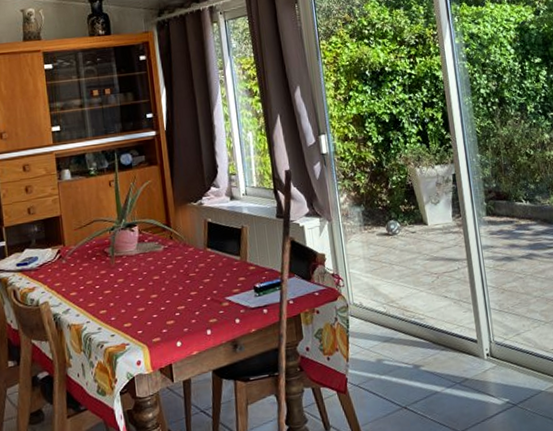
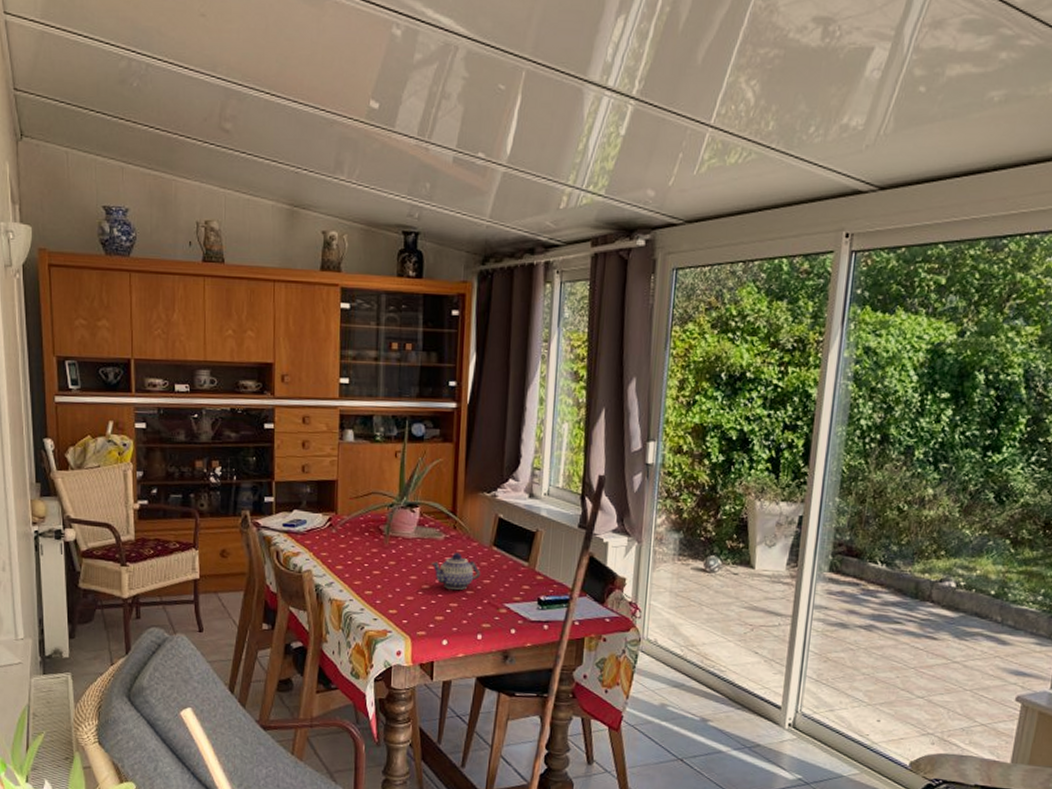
teapot: none [155,259,201,294] -> present [431,552,481,590]

